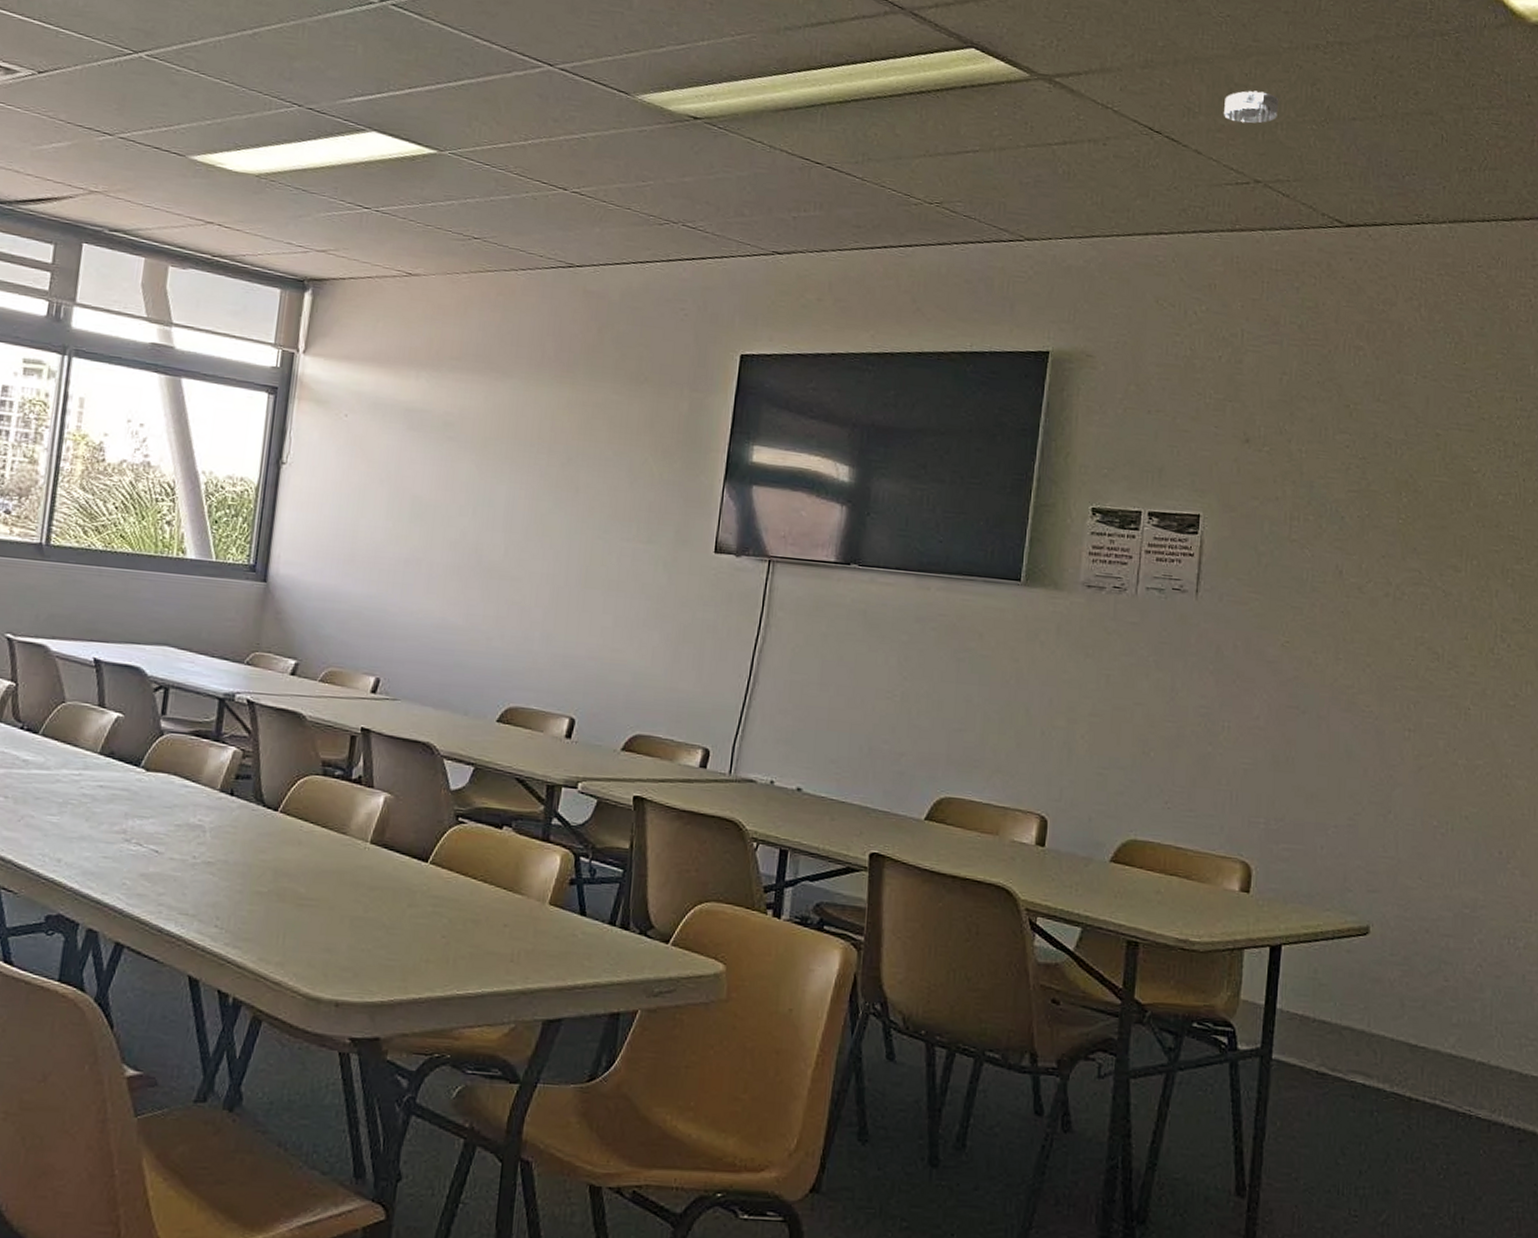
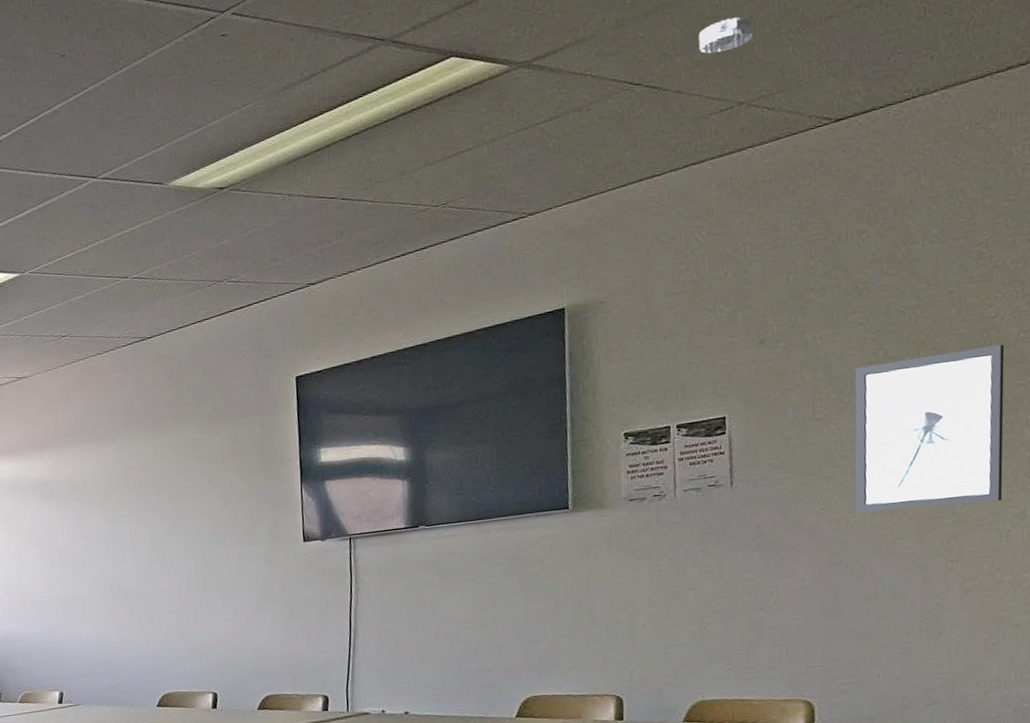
wall art: none [1320,492,1483,673] -> present [854,344,1005,513]

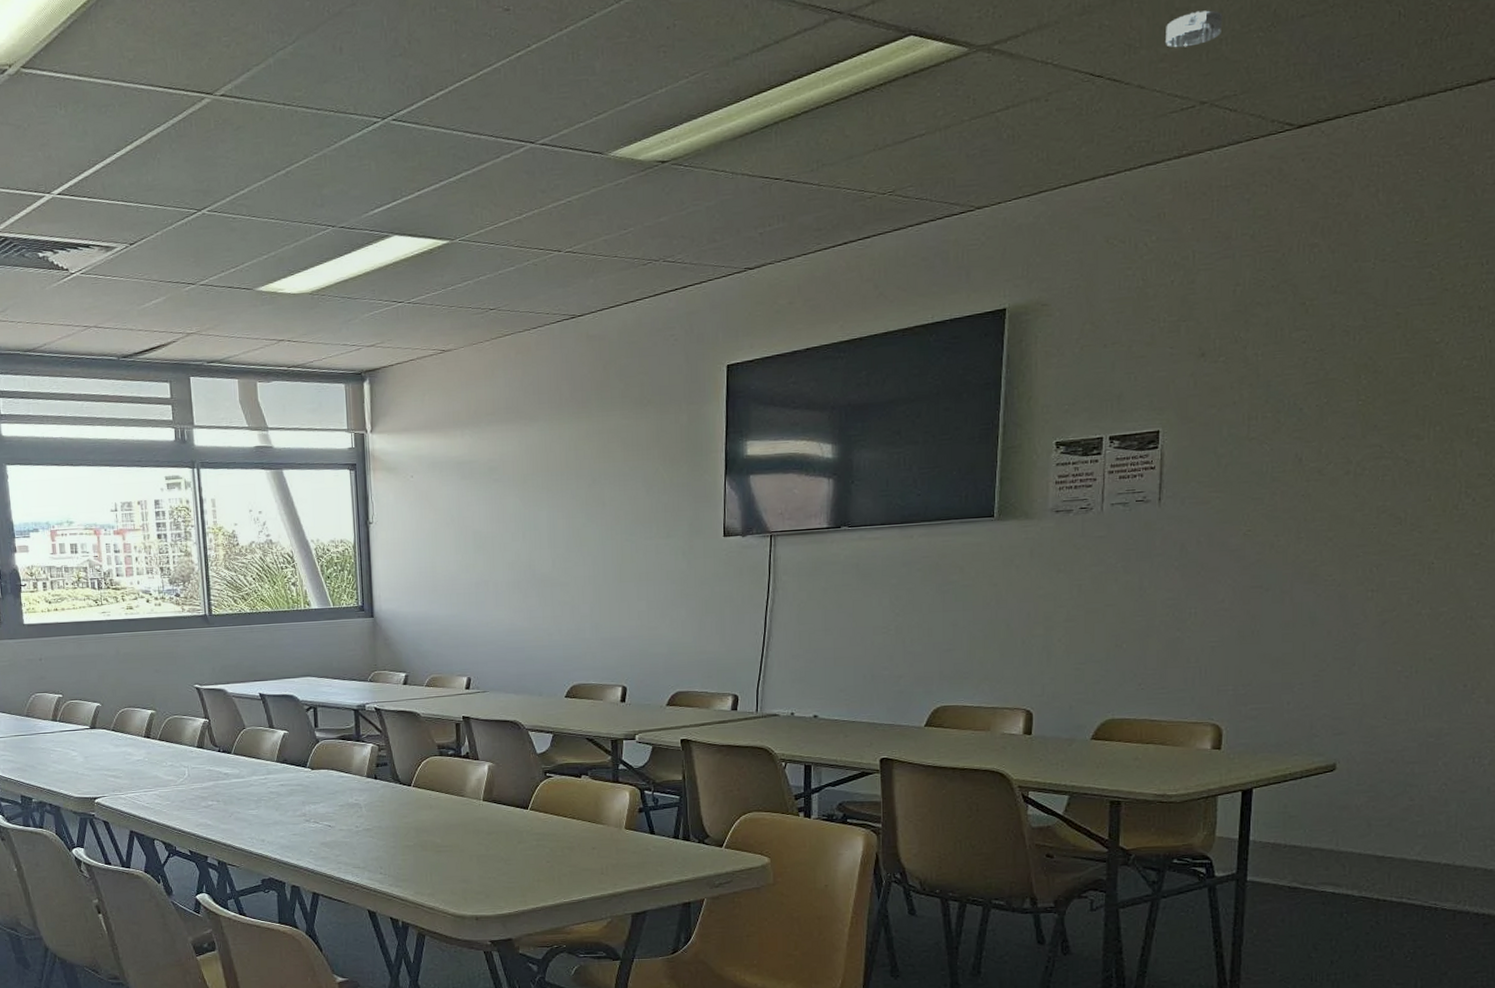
wall art: present [854,344,1005,513] -> none [1281,371,1446,537]

